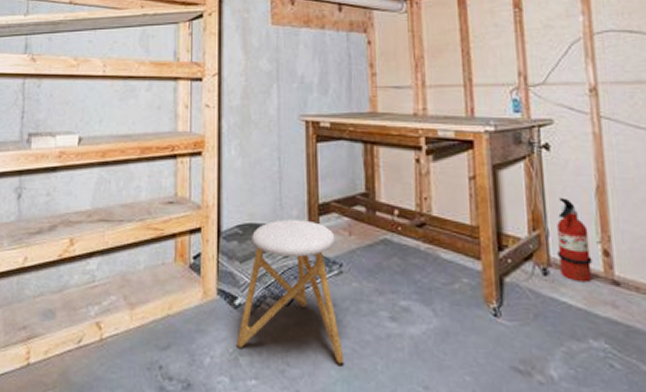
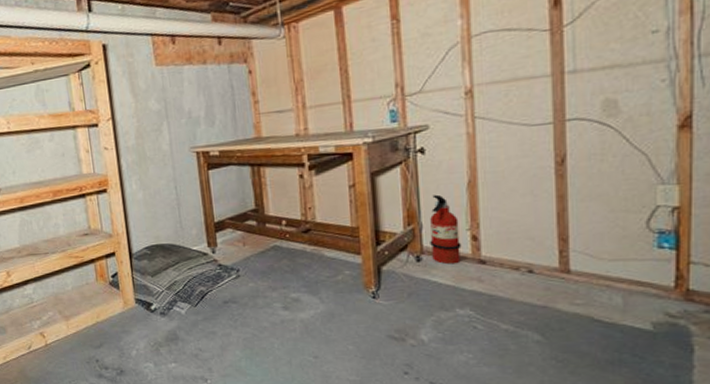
stool: present [236,219,344,365] -> none [156,237,246,346]

